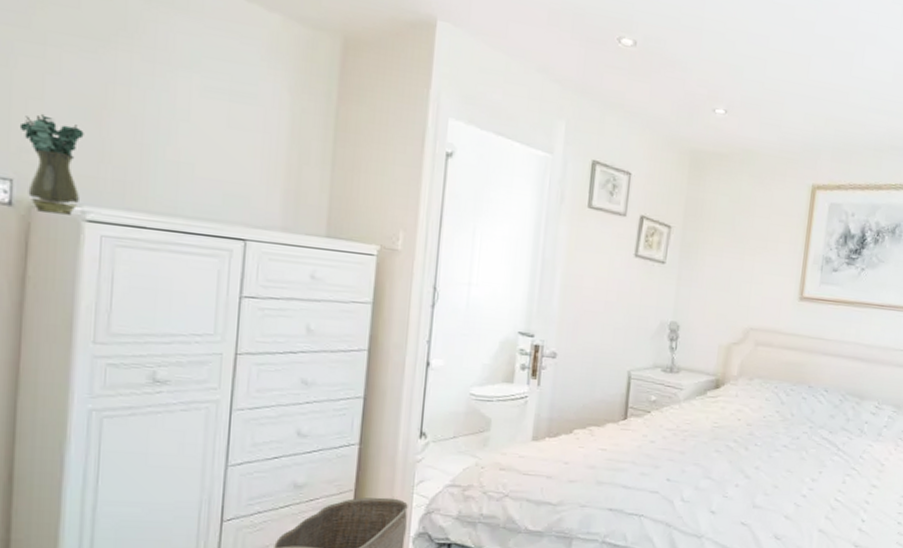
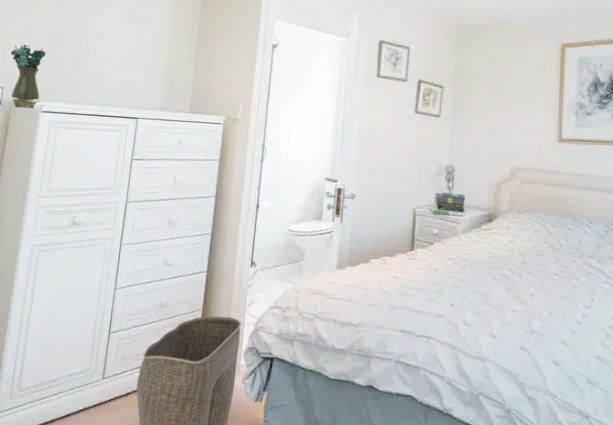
books: none [647,353,691,382] -> present [429,192,466,216]

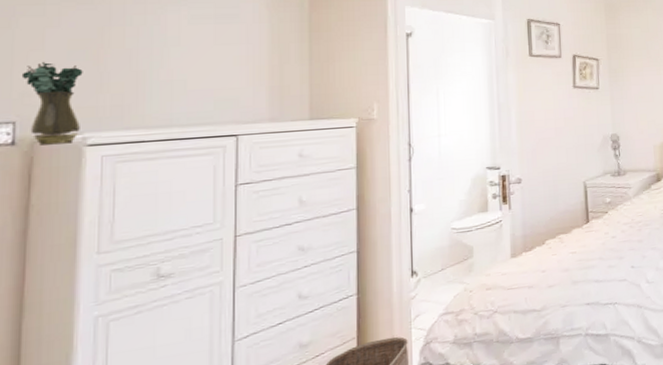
books: present [429,192,466,216] -> none [599,159,634,184]

